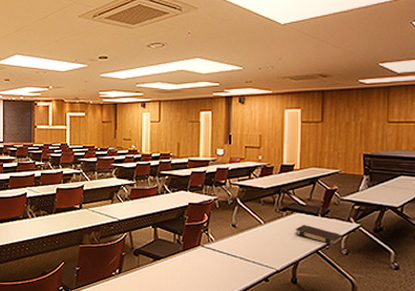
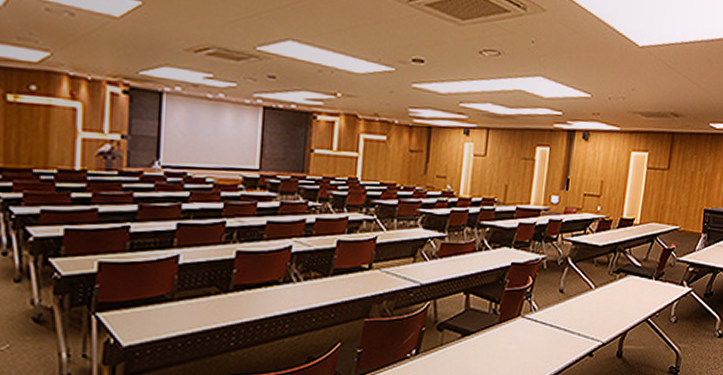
book: present [295,225,344,246] -> none [626,289,675,313]

